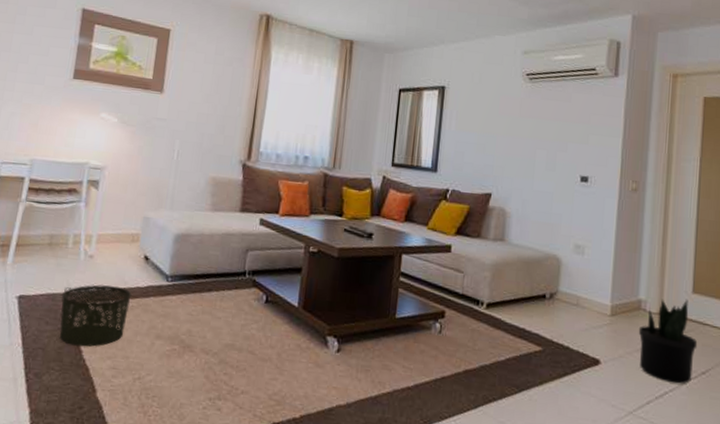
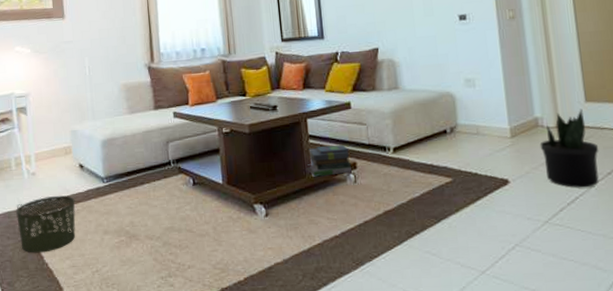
books: none [390,286,440,322] -> present [305,145,352,177]

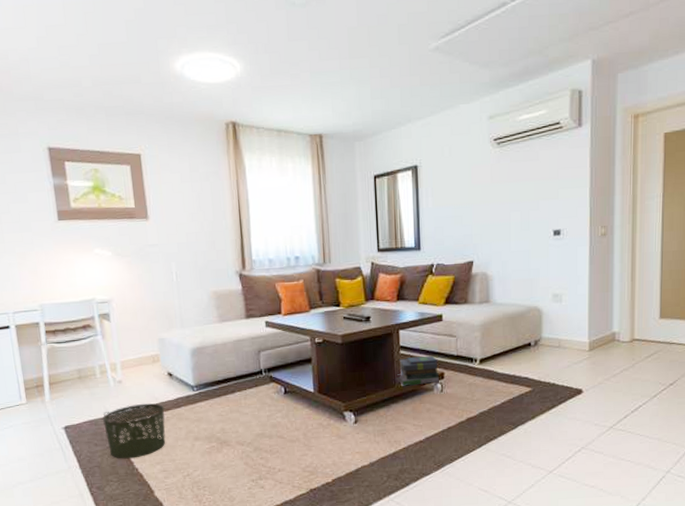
planter: present [539,108,599,187] -> none [614,324,666,397]

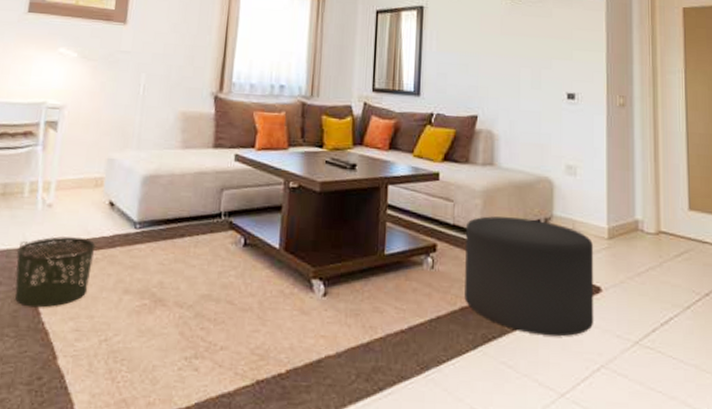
books: present [395,356,439,386] -> none [378,220,431,256]
pouf: none [468,343,577,431] -> present [464,216,594,337]

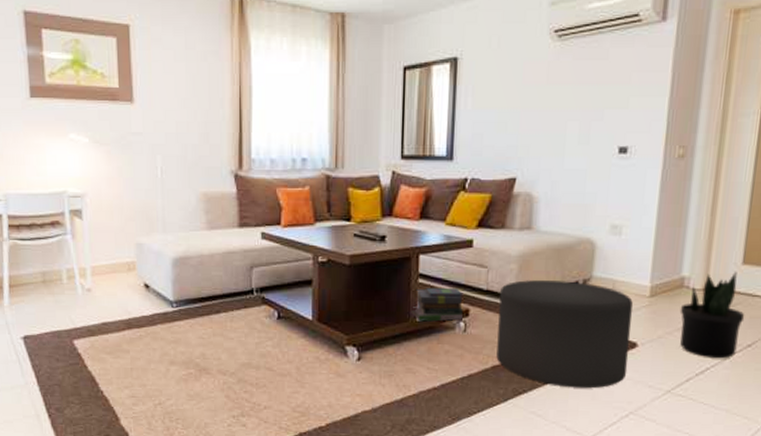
basket: present [15,236,96,308] -> none [66,317,138,379]
books: none [378,220,431,256] -> present [410,288,463,322]
planter: none [637,216,699,307] -> present [679,271,745,358]

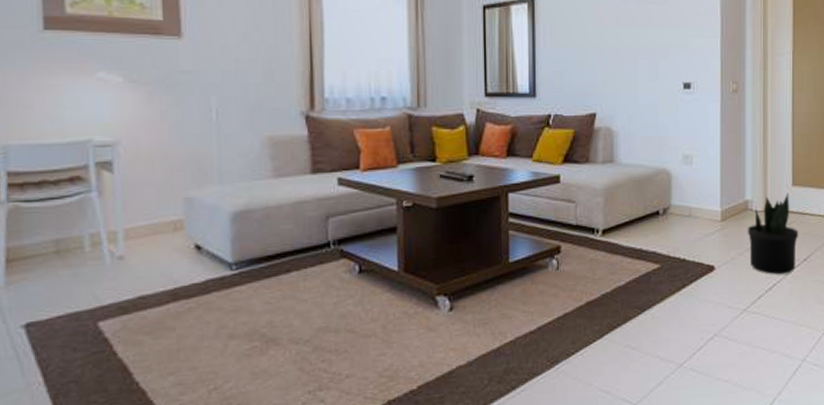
books: present [410,288,463,322] -> none [502,226,555,263]
pouf: present [496,280,633,389] -> none [589,211,709,316]

